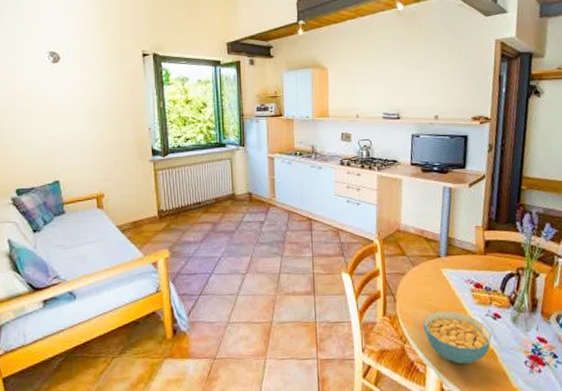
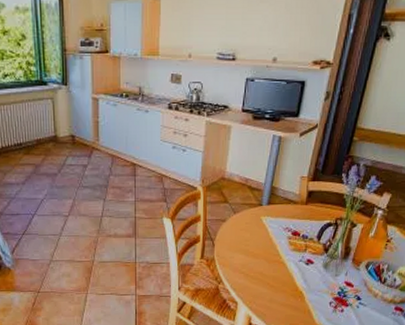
cereal bowl: present [423,310,492,365] -> none [239,255,303,303]

